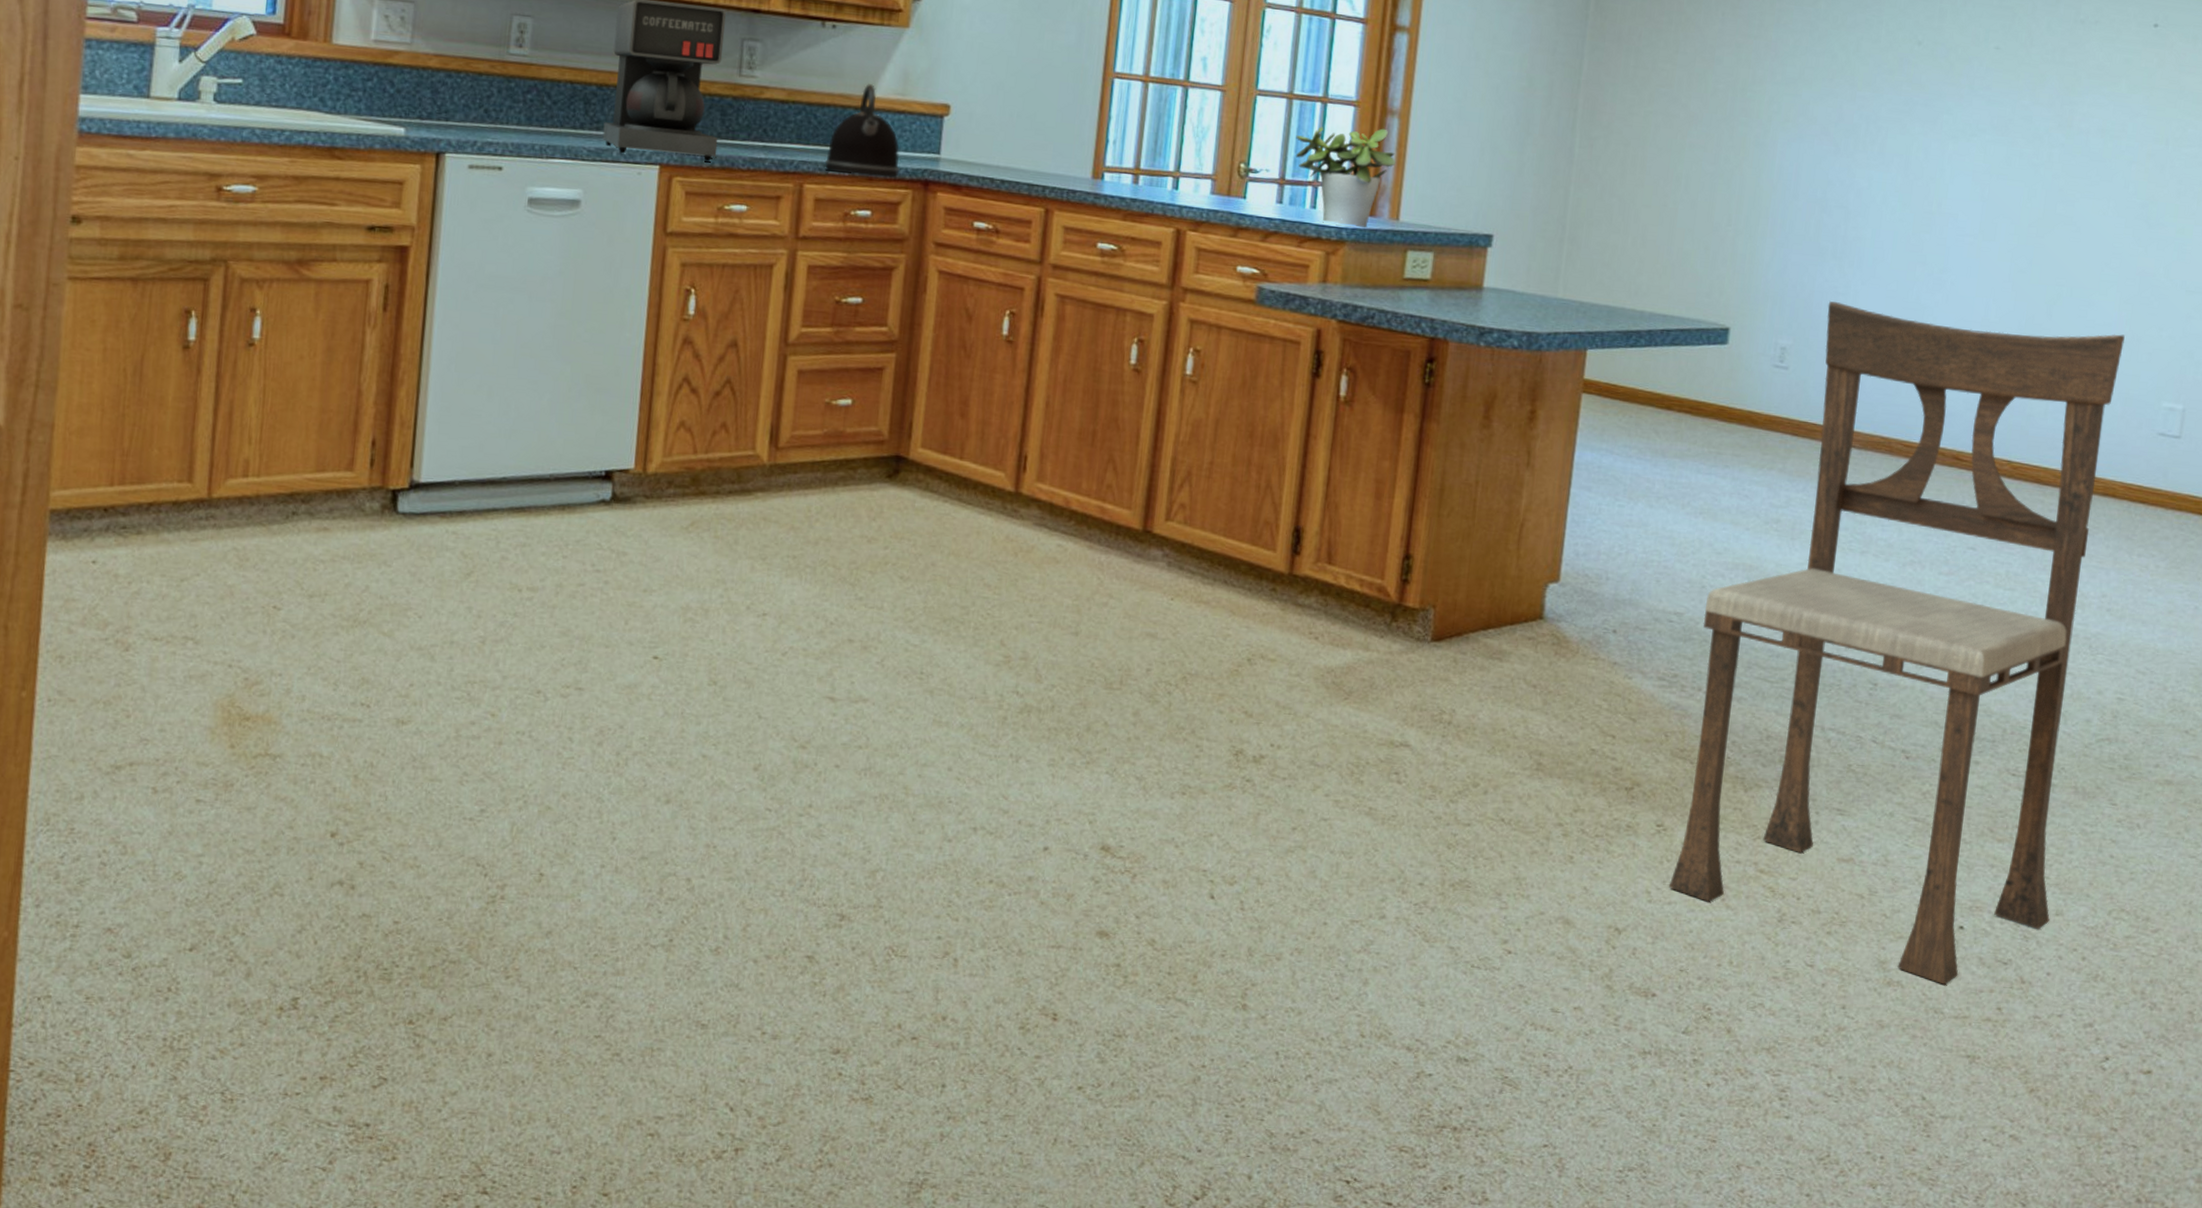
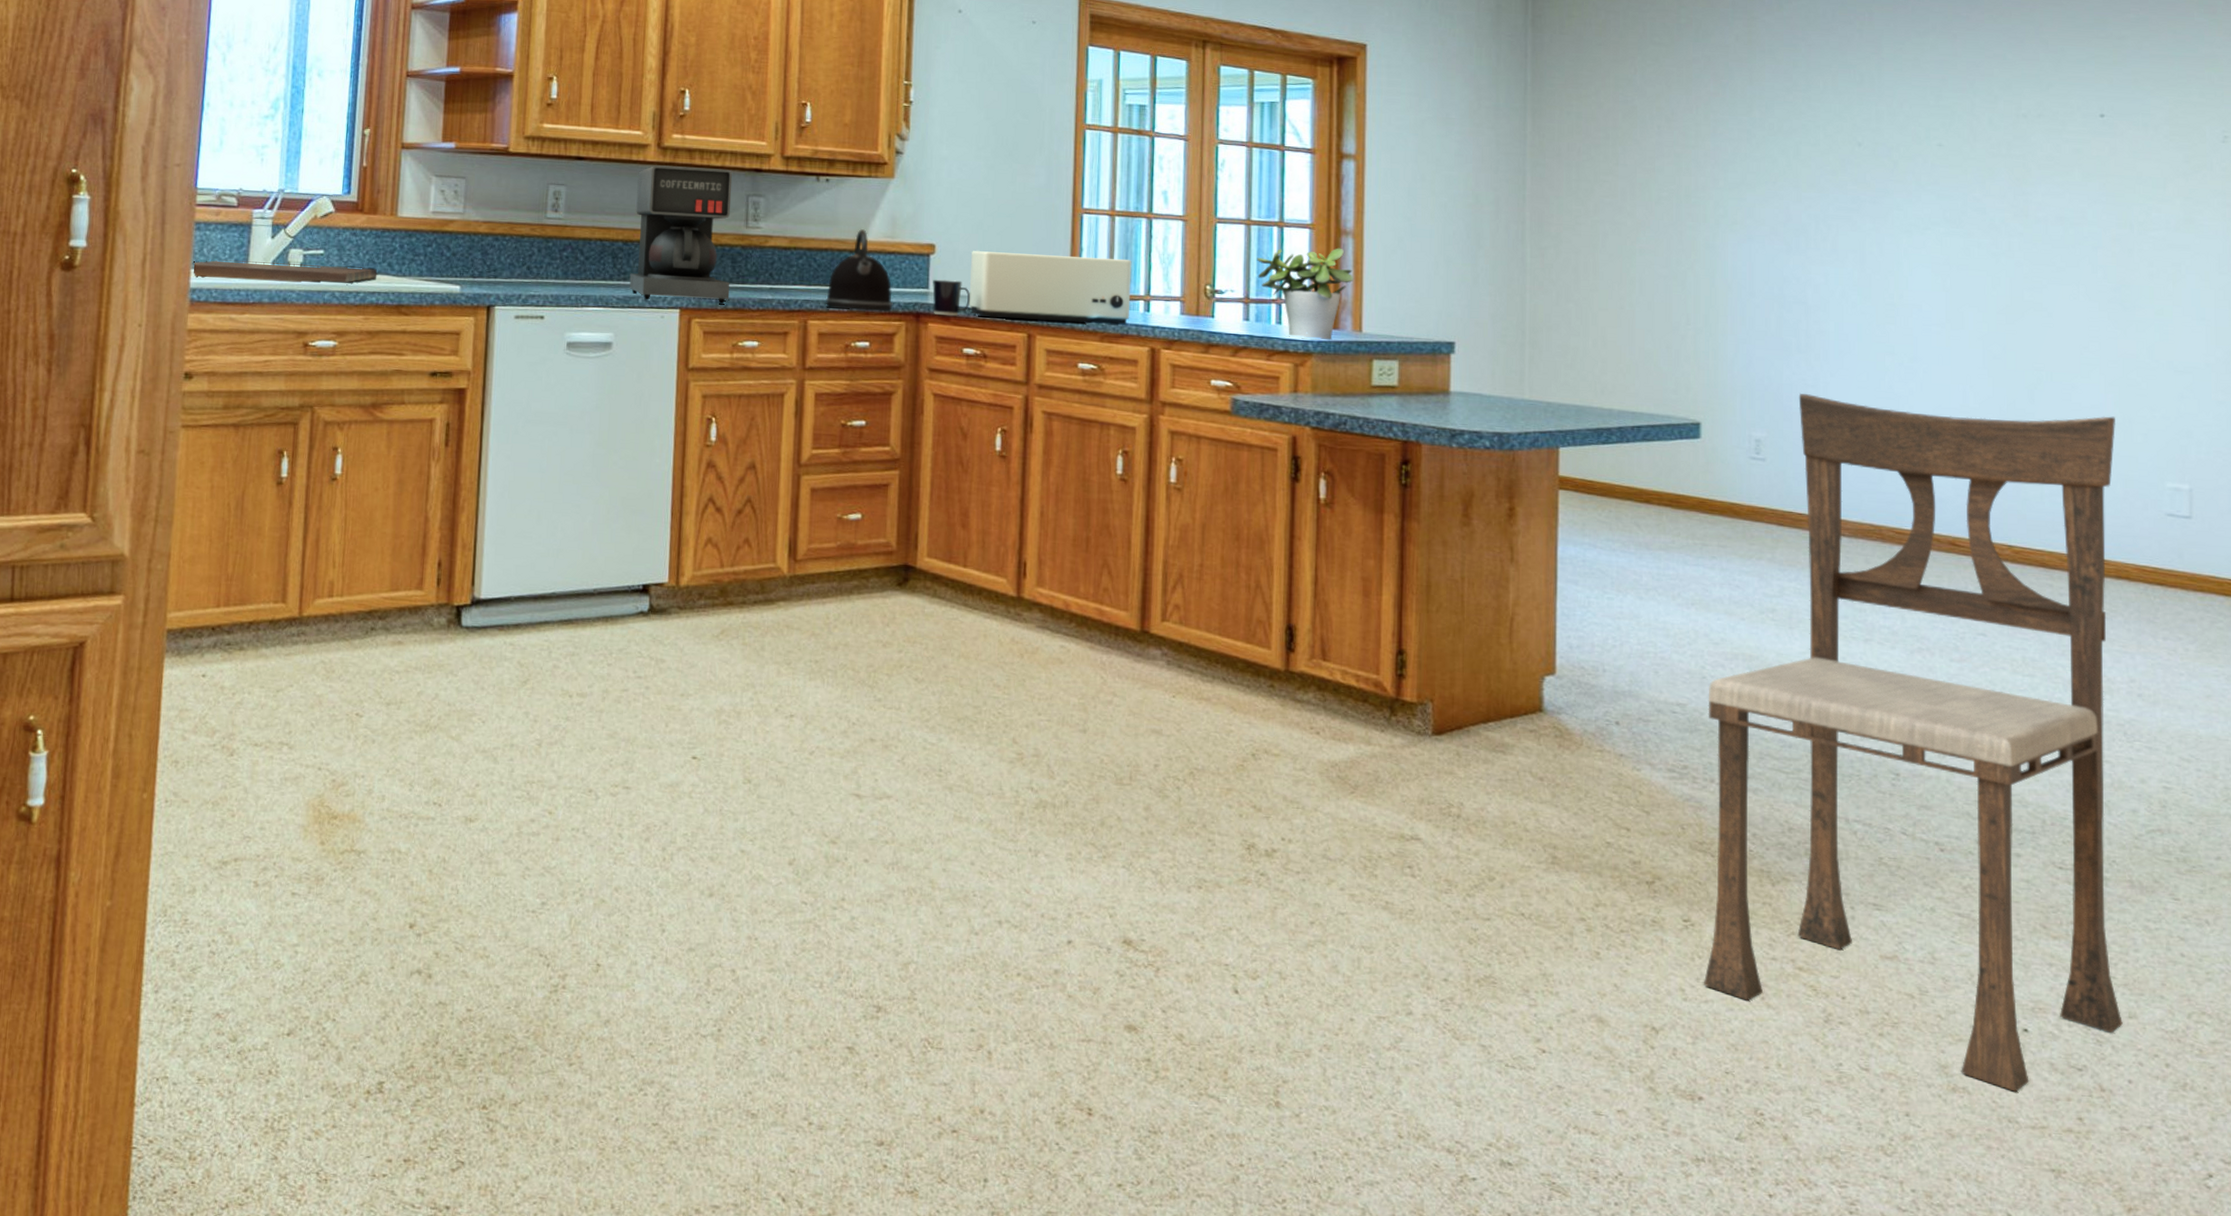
cutting board: none [81,85,306,122] -> present [192,260,377,286]
mug: none [943,143,986,186] -> present [932,279,971,316]
toaster: none [983,114,1163,203] -> present [969,251,1132,326]

